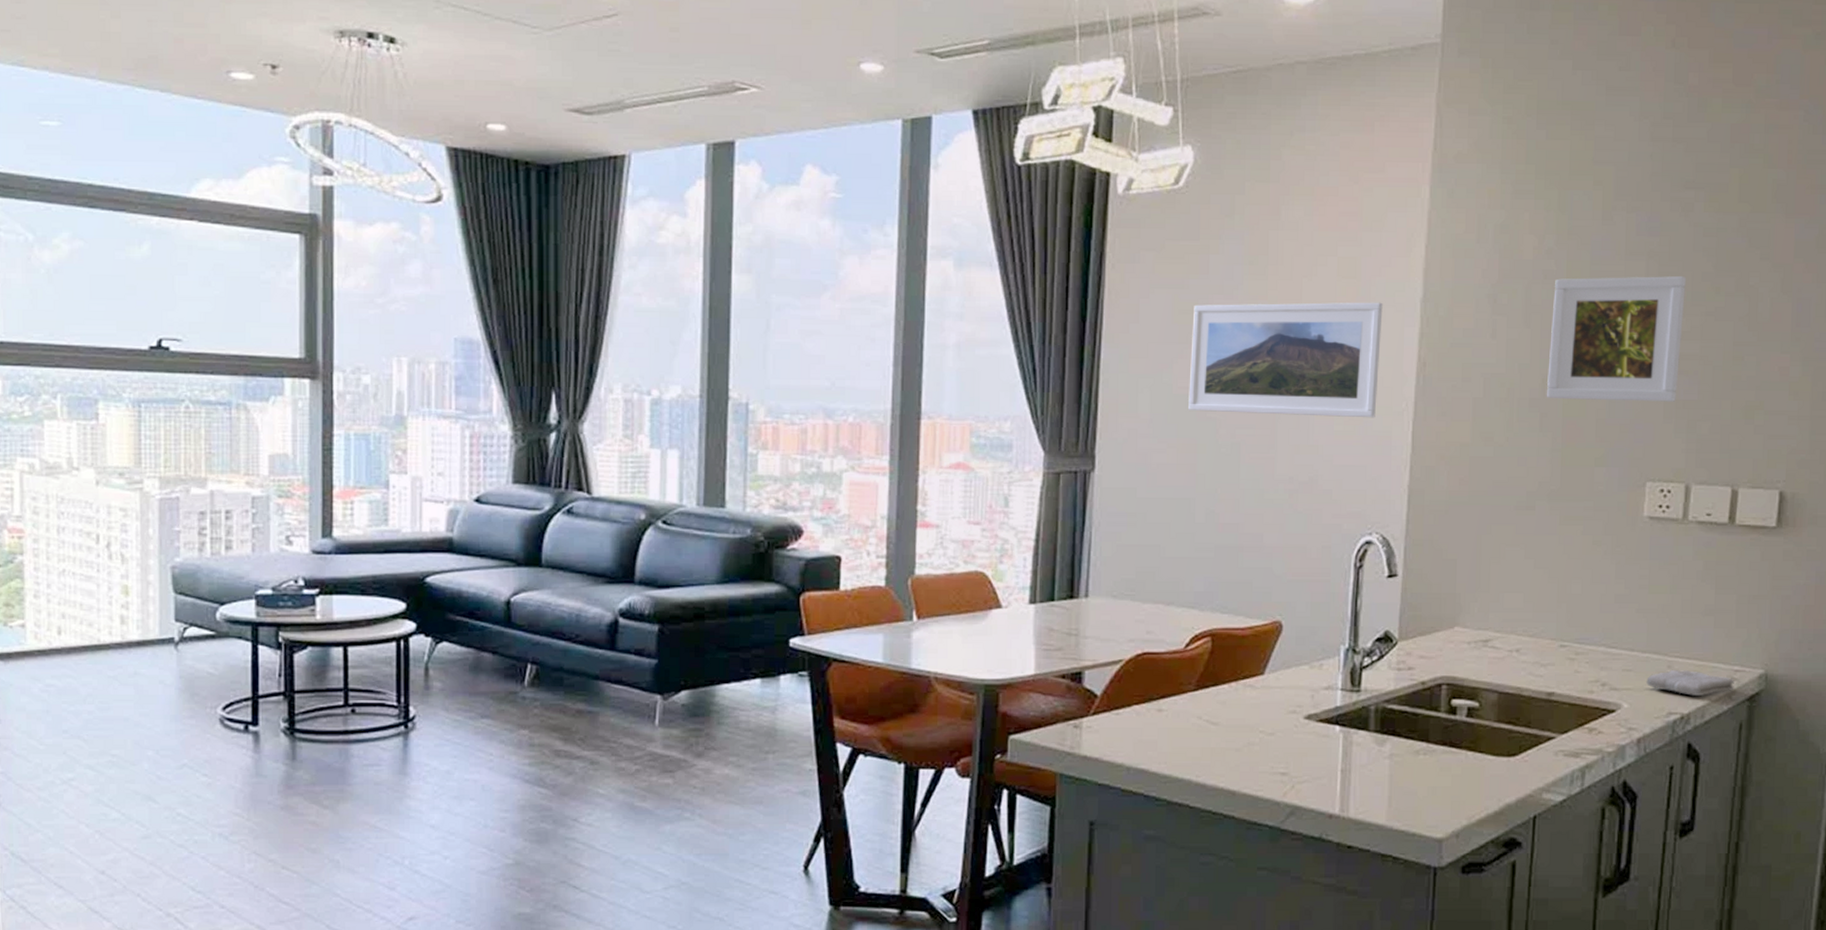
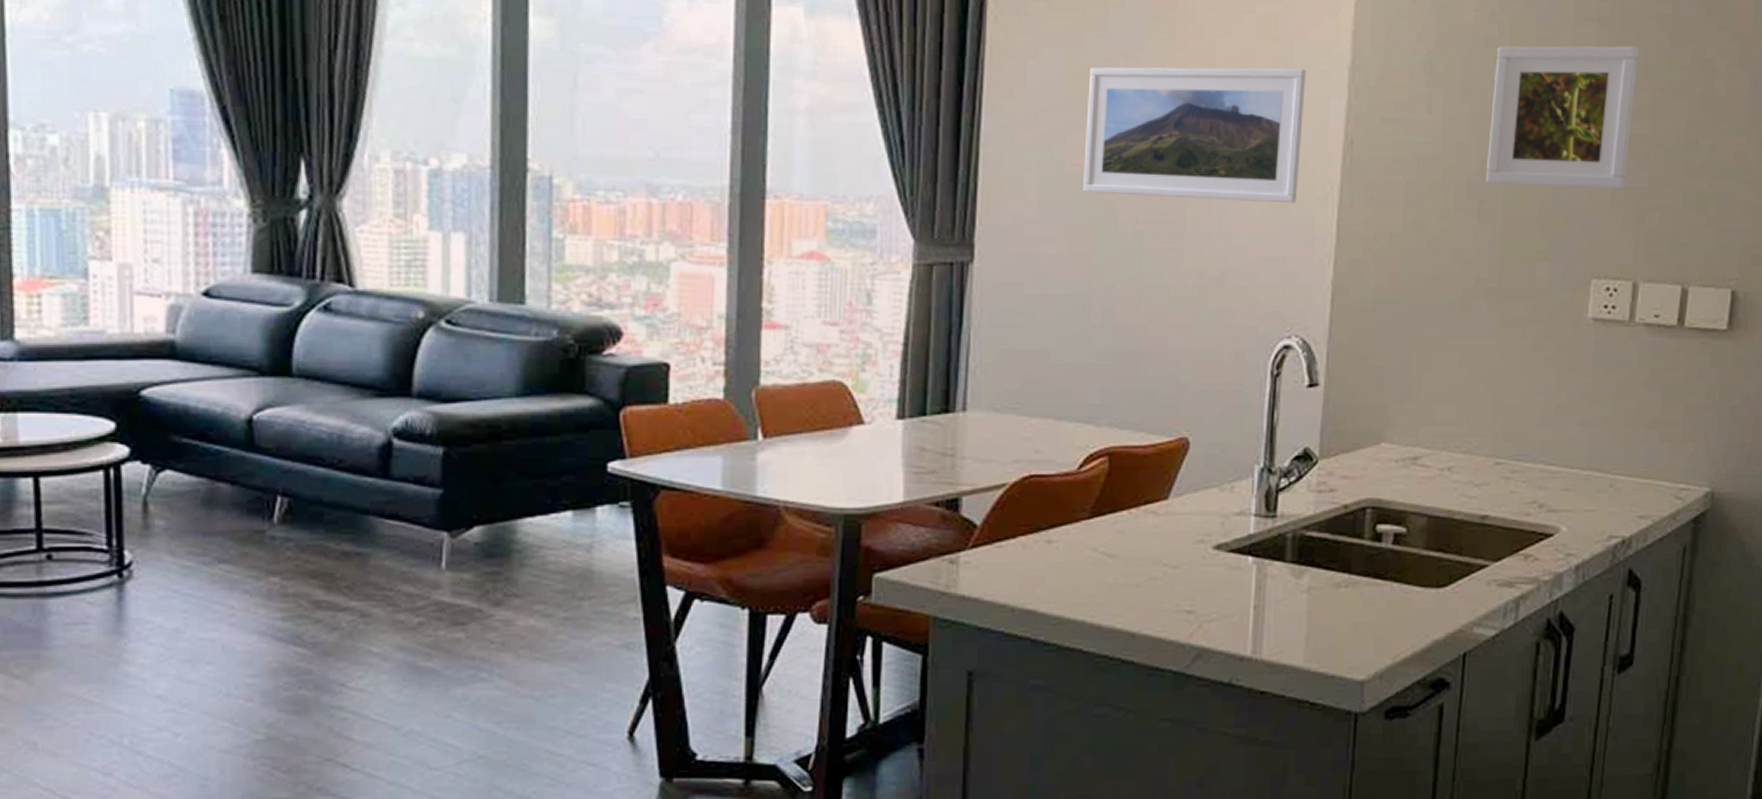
washcloth: present [1646,669,1734,697] -> none [1587,488,1679,518]

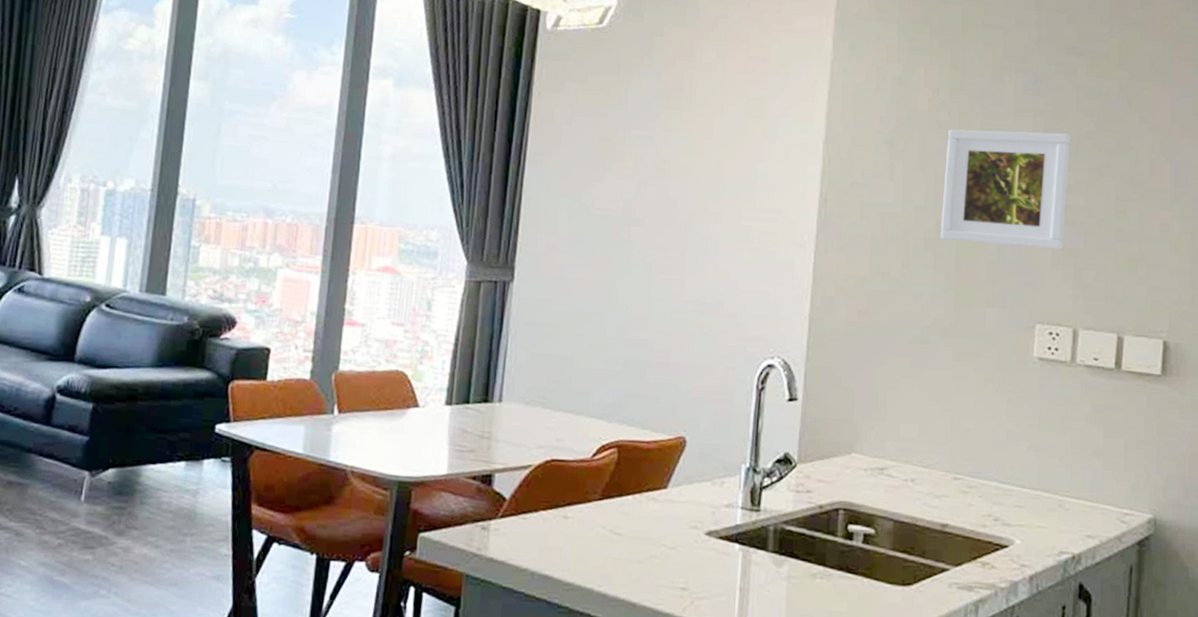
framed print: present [1083,67,1306,204] -> none [604,133,788,248]

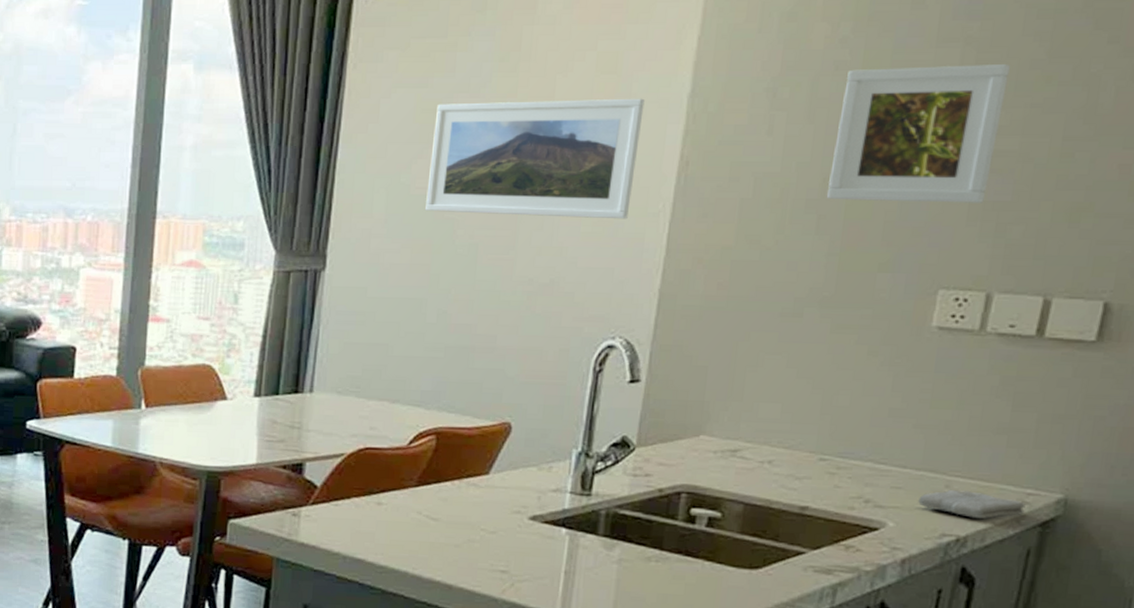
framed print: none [604,133,788,248] -> present [425,98,645,220]
washcloth: none [1038,509,1124,538] -> present [918,490,1026,520]

